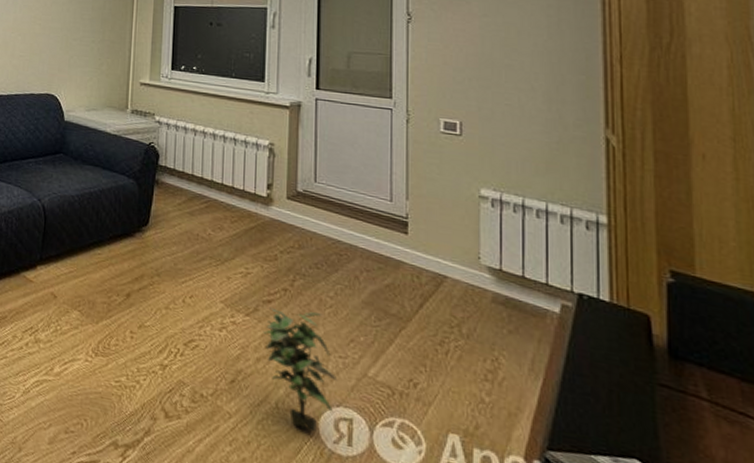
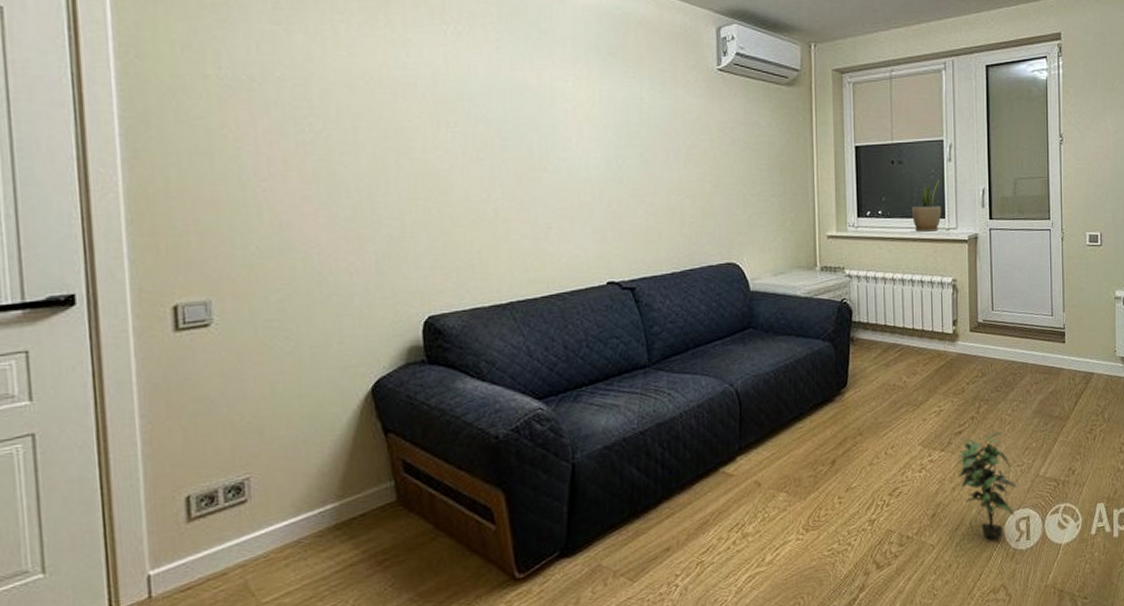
potted plant: none [228,45,261,93] -> present [912,180,942,232]

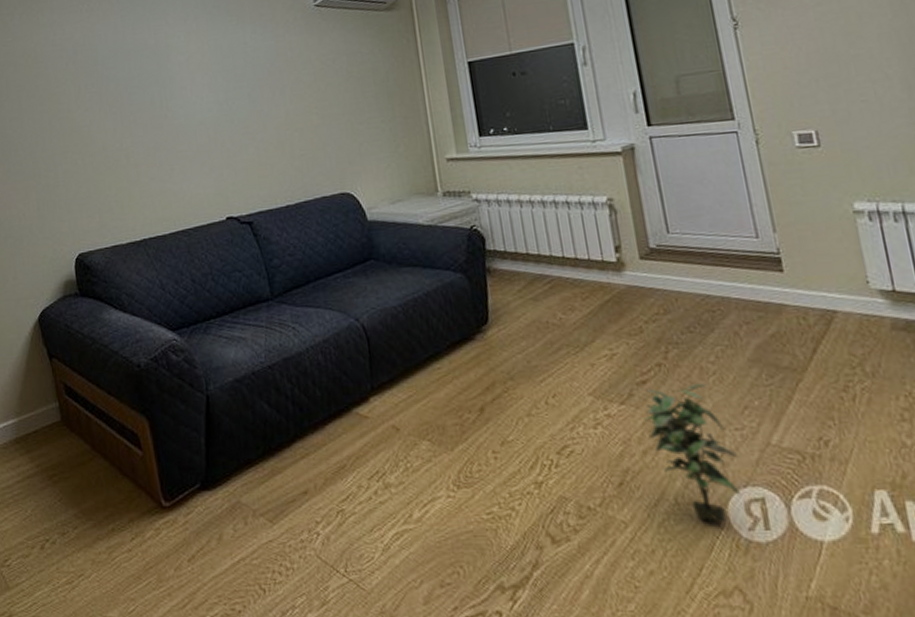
potted plant: present [912,180,942,232] -> none [544,87,583,148]

